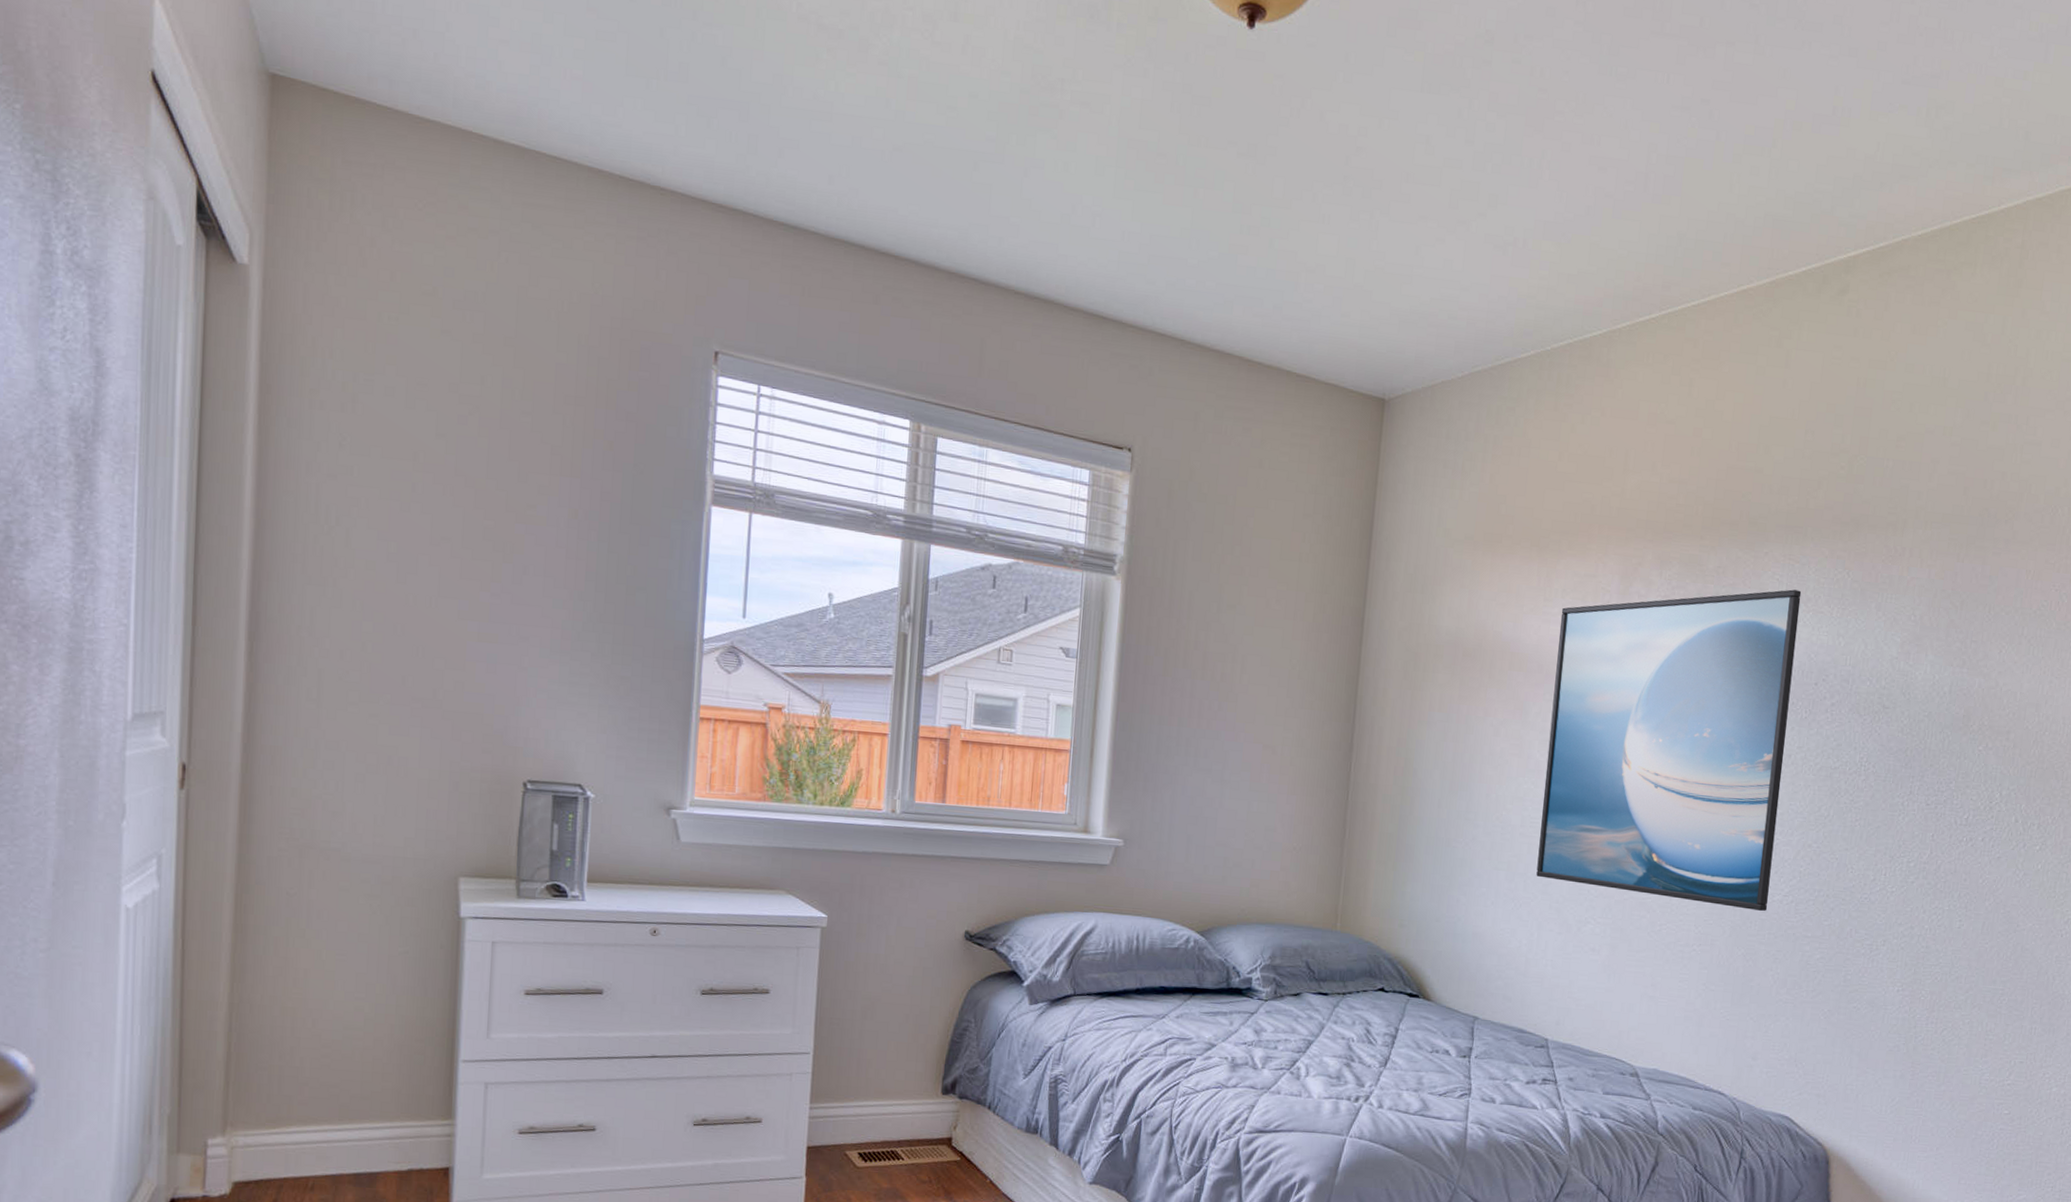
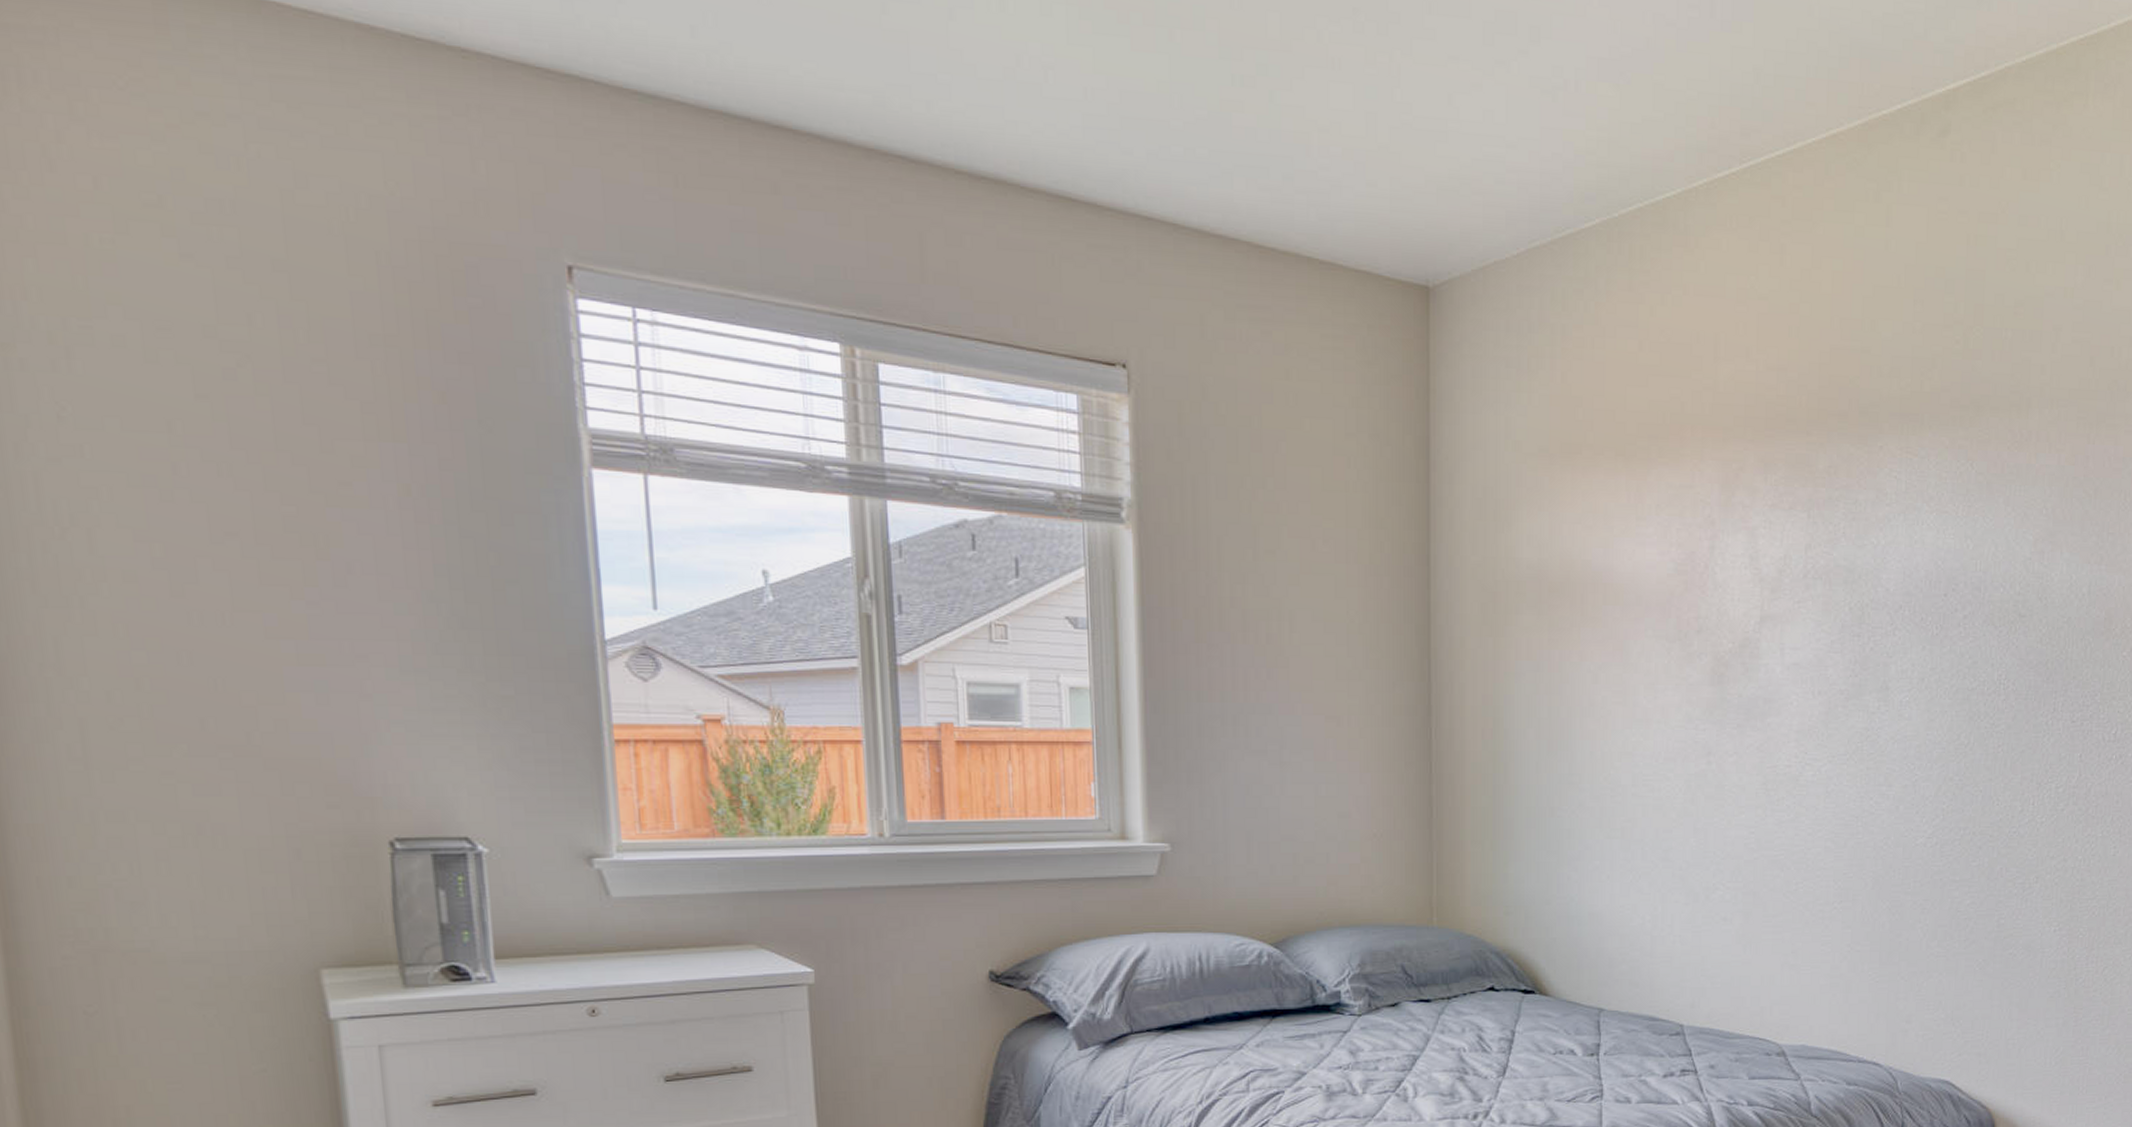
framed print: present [1536,589,1802,912] -> none [1654,487,1923,858]

